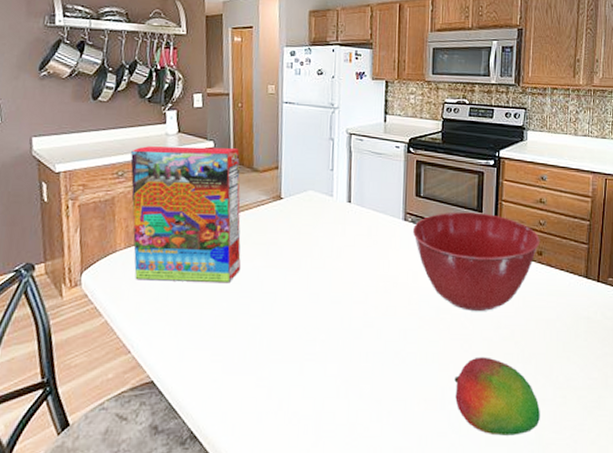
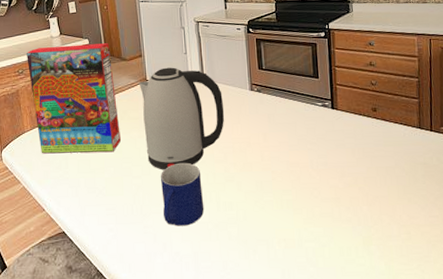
kettle: none [270,185,371,310] -> present [139,67,224,170]
mug: none [283,301,335,379] -> present [161,162,204,226]
mixing bowl: present [412,212,540,311] -> none [258,78,374,163]
fruit: present [454,357,540,436] -> none [308,201,388,268]

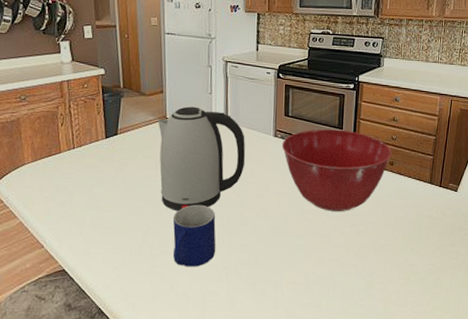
cereal box: present [27,43,121,154] -> none [31,73,134,191]
mixing bowl: none [258,78,374,163] -> present [281,129,392,211]

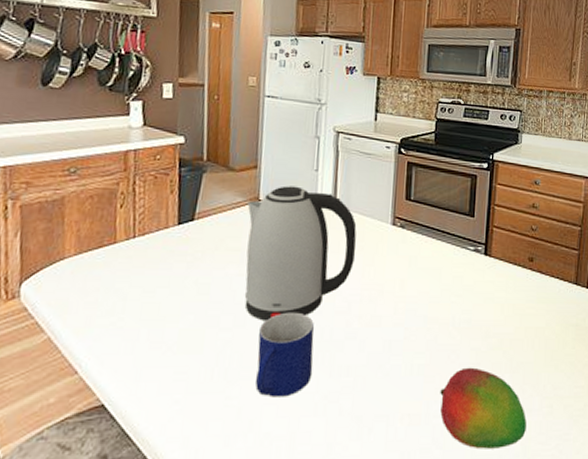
mixing bowl: present [281,129,392,211] -> none [400,216,532,320]
fruit: none [317,248,387,309] -> present [440,367,526,449]

